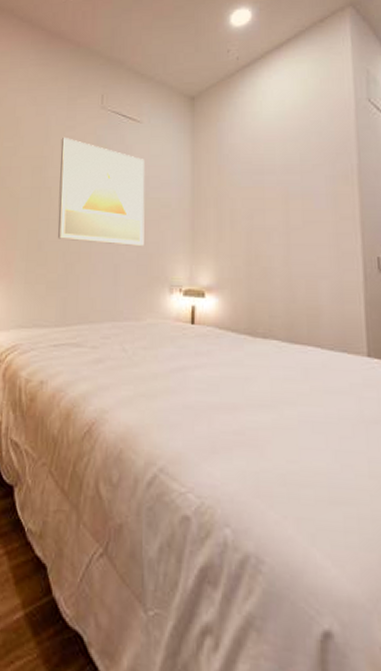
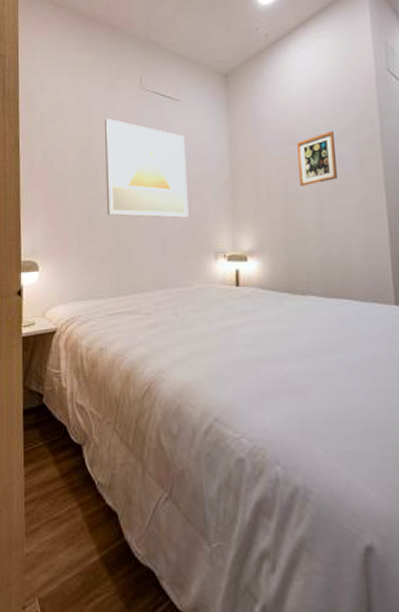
picture frame: none [266,161,308,220] -> present [297,130,337,187]

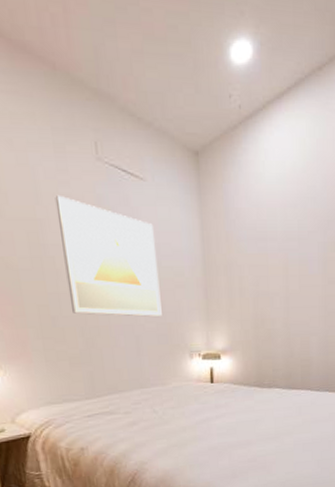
picture frame: present [297,130,337,187] -> none [269,228,304,286]

